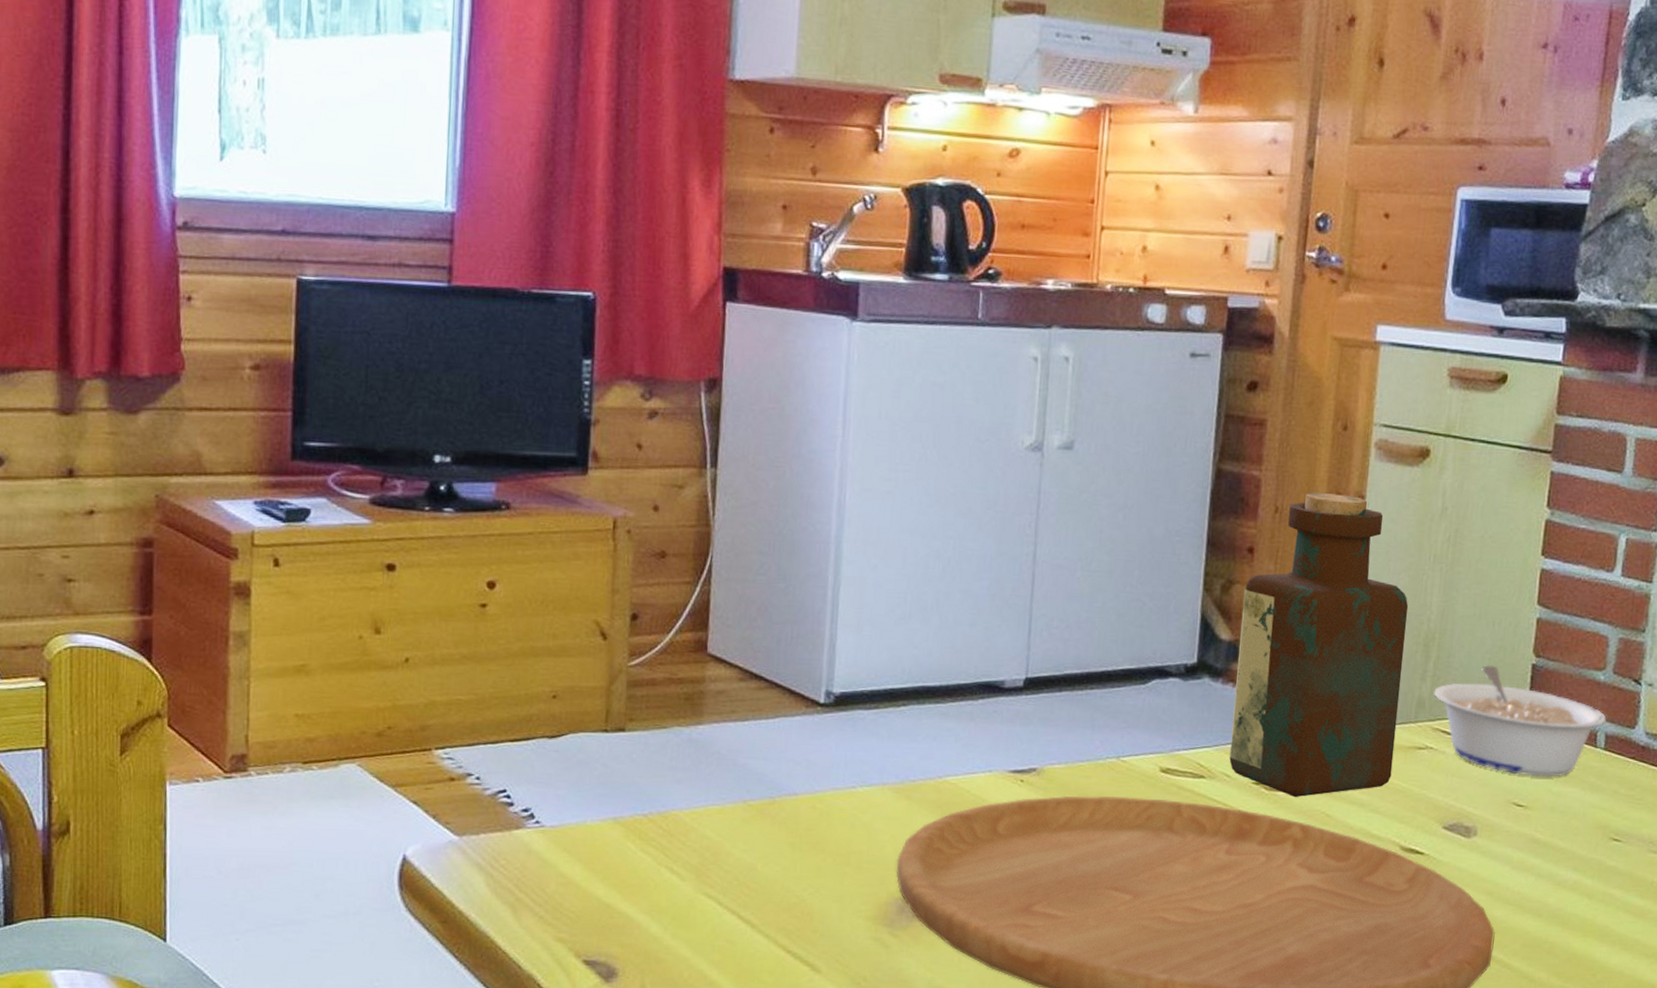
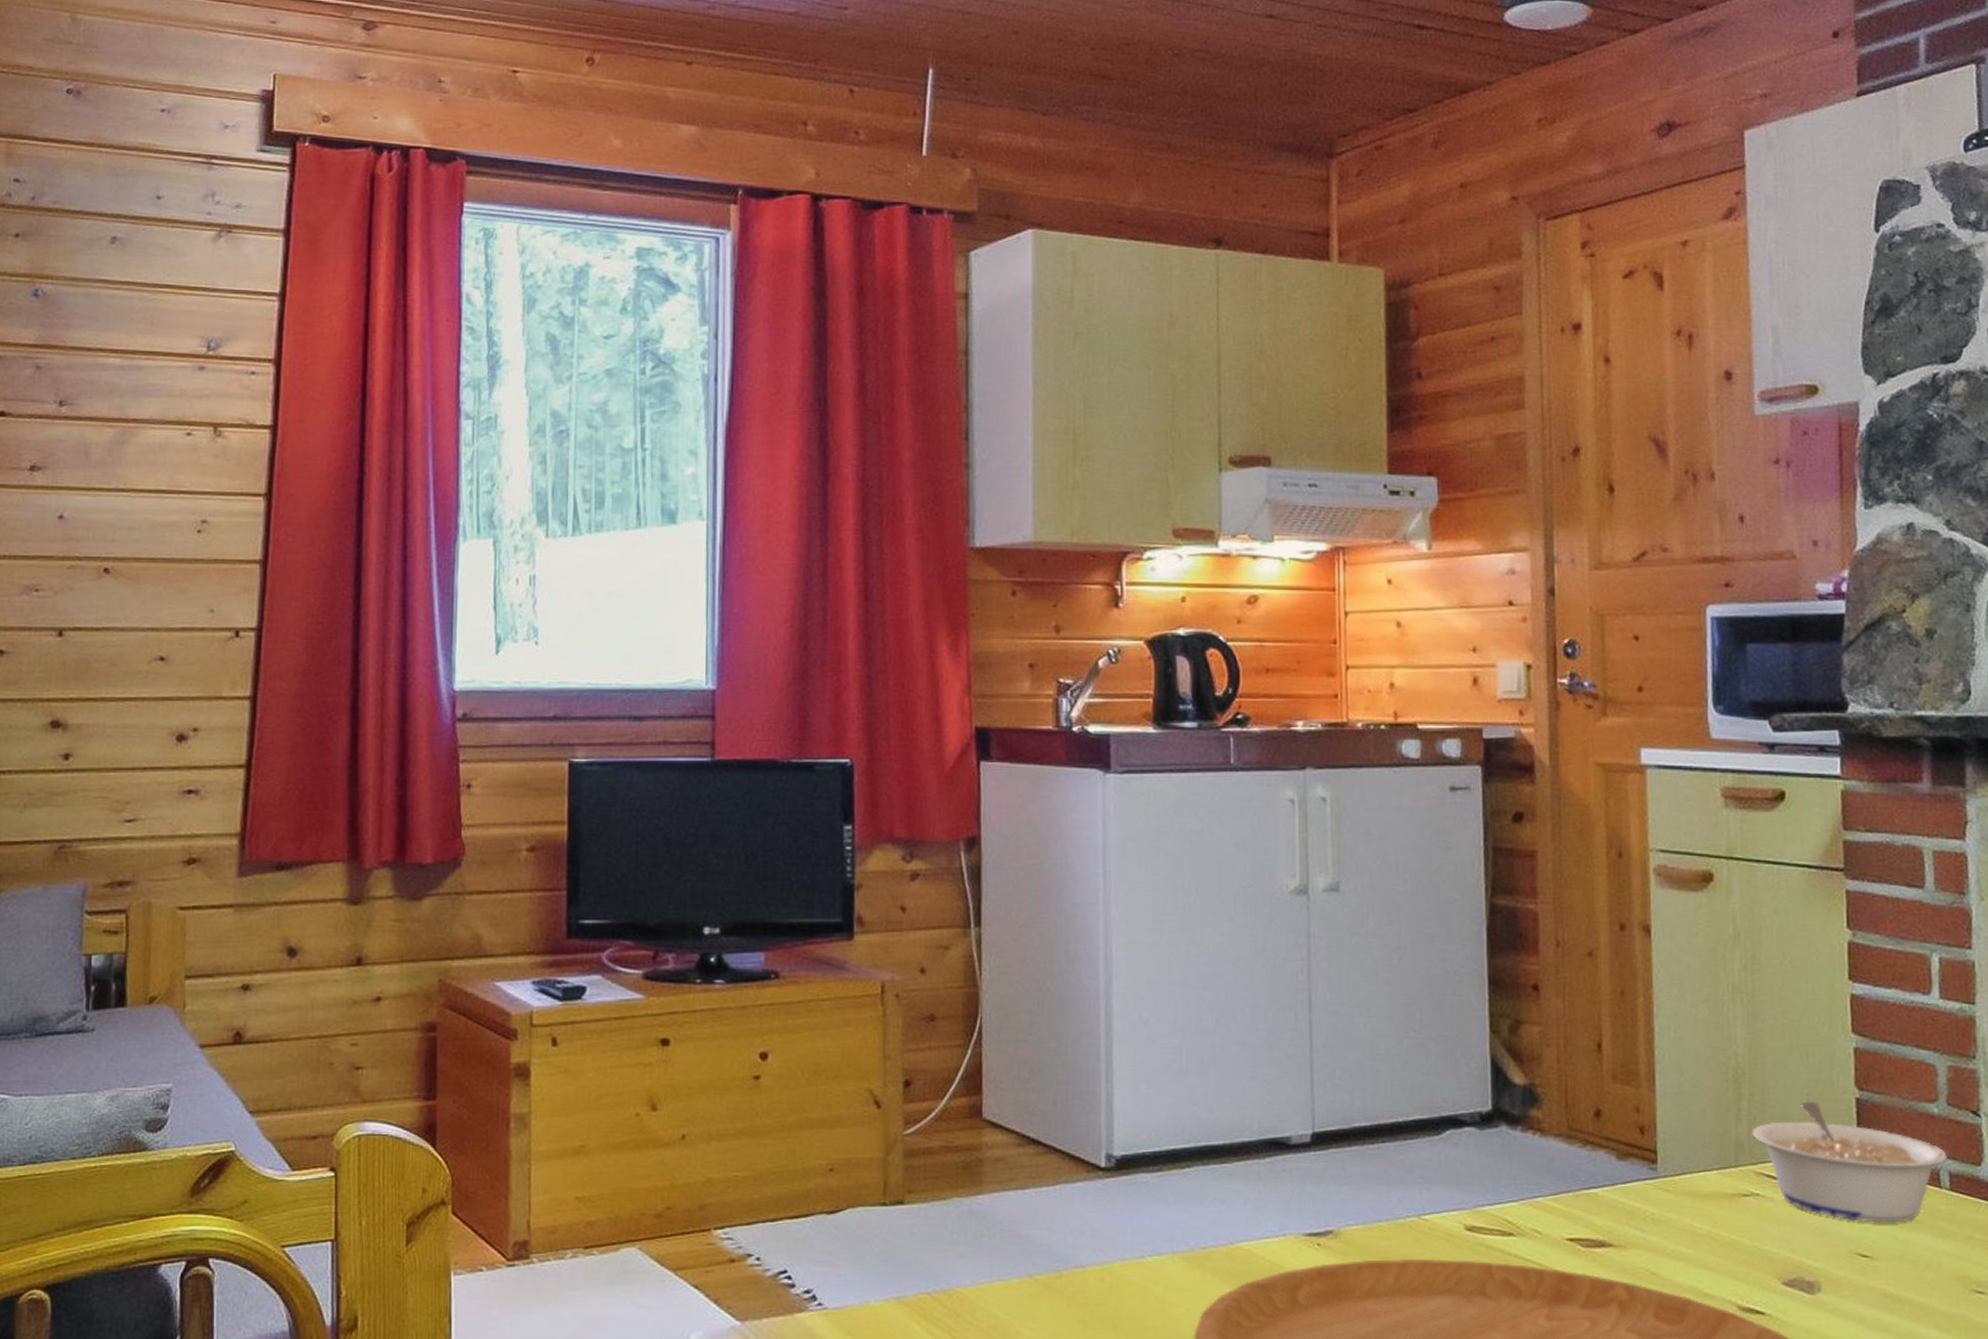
bottle: present [1229,493,1409,797] -> none [1533,924,1718,1253]

